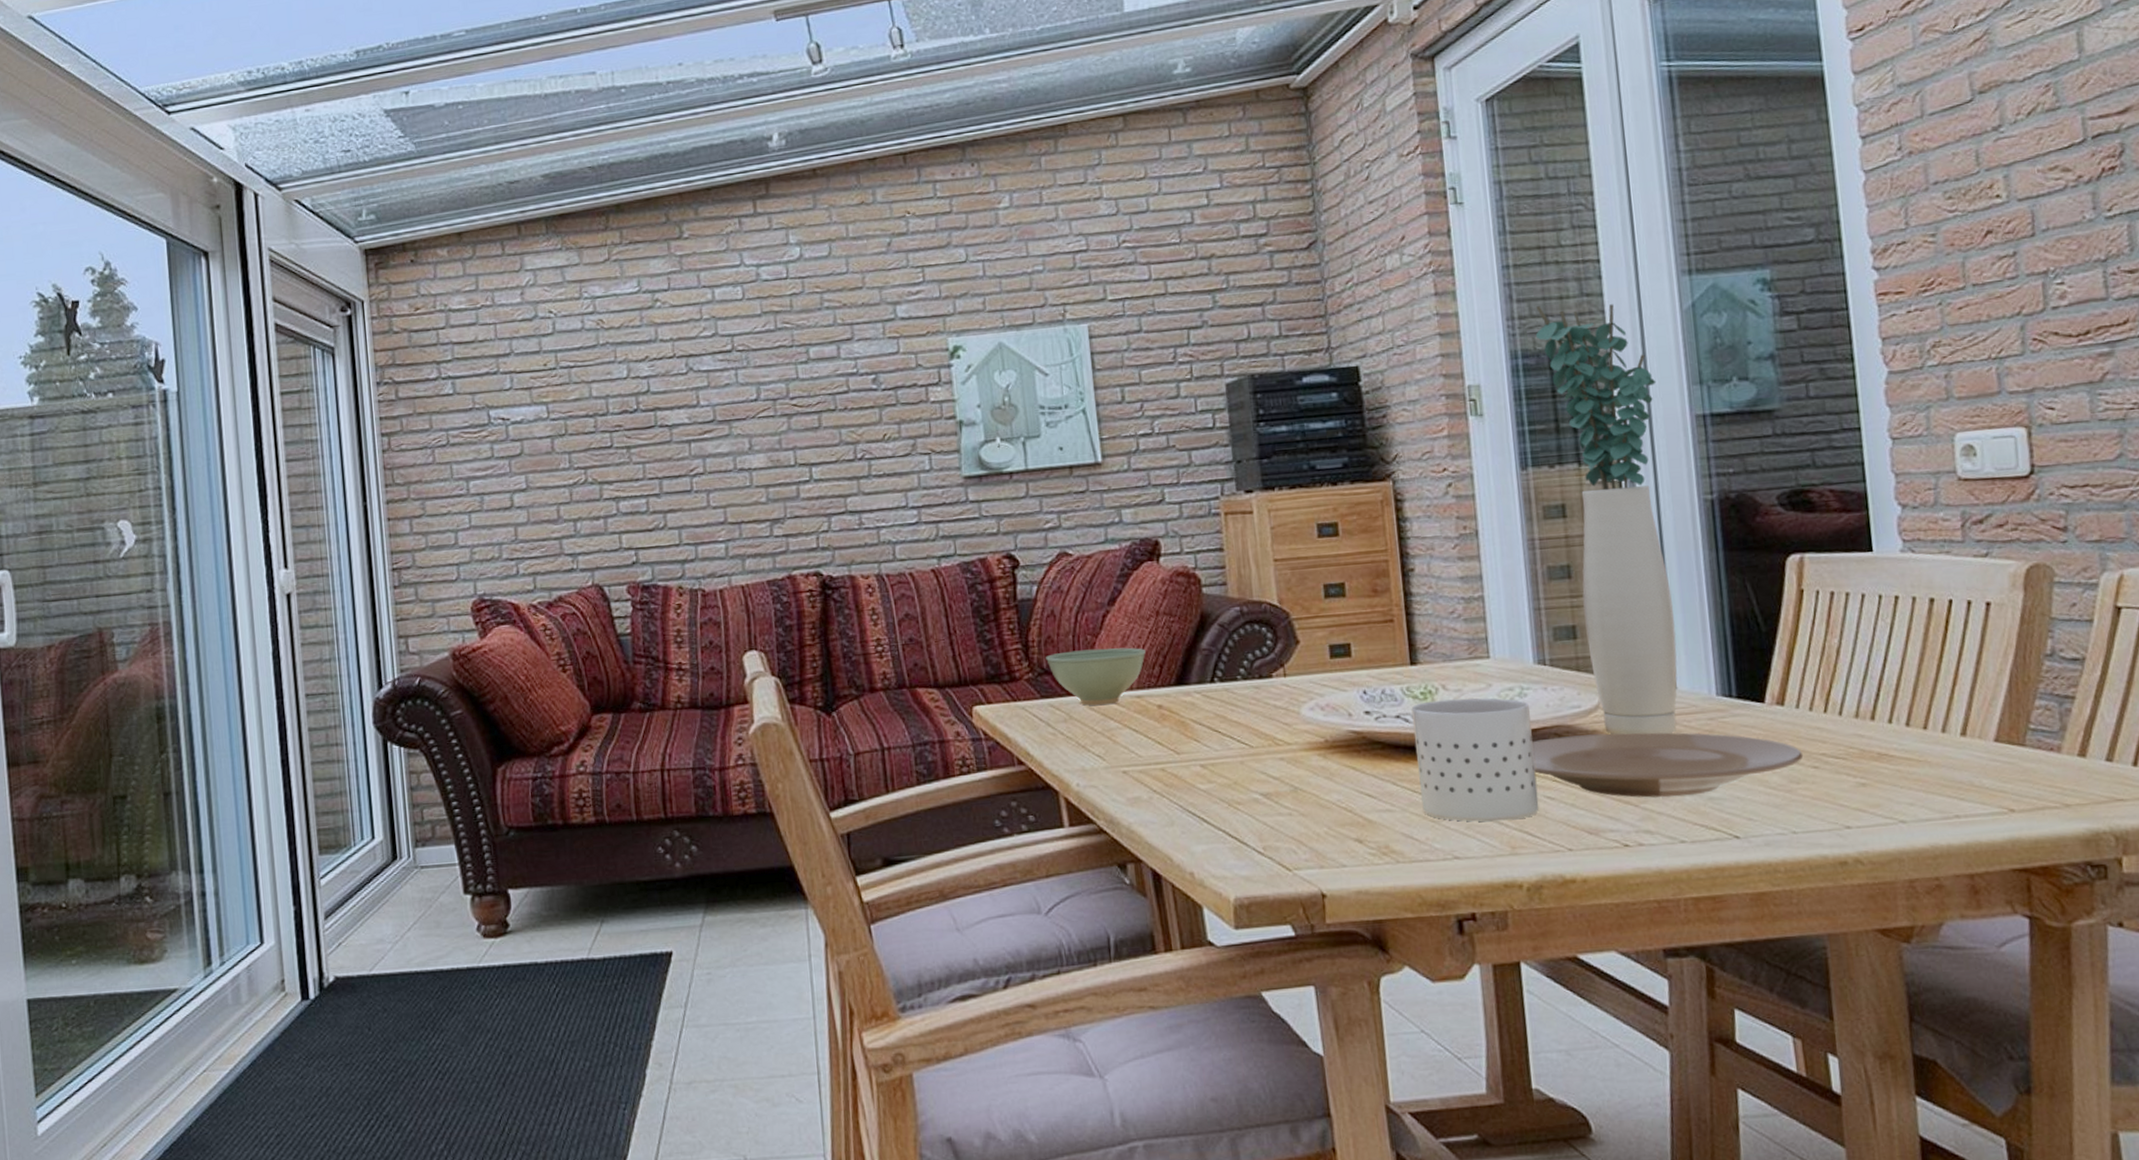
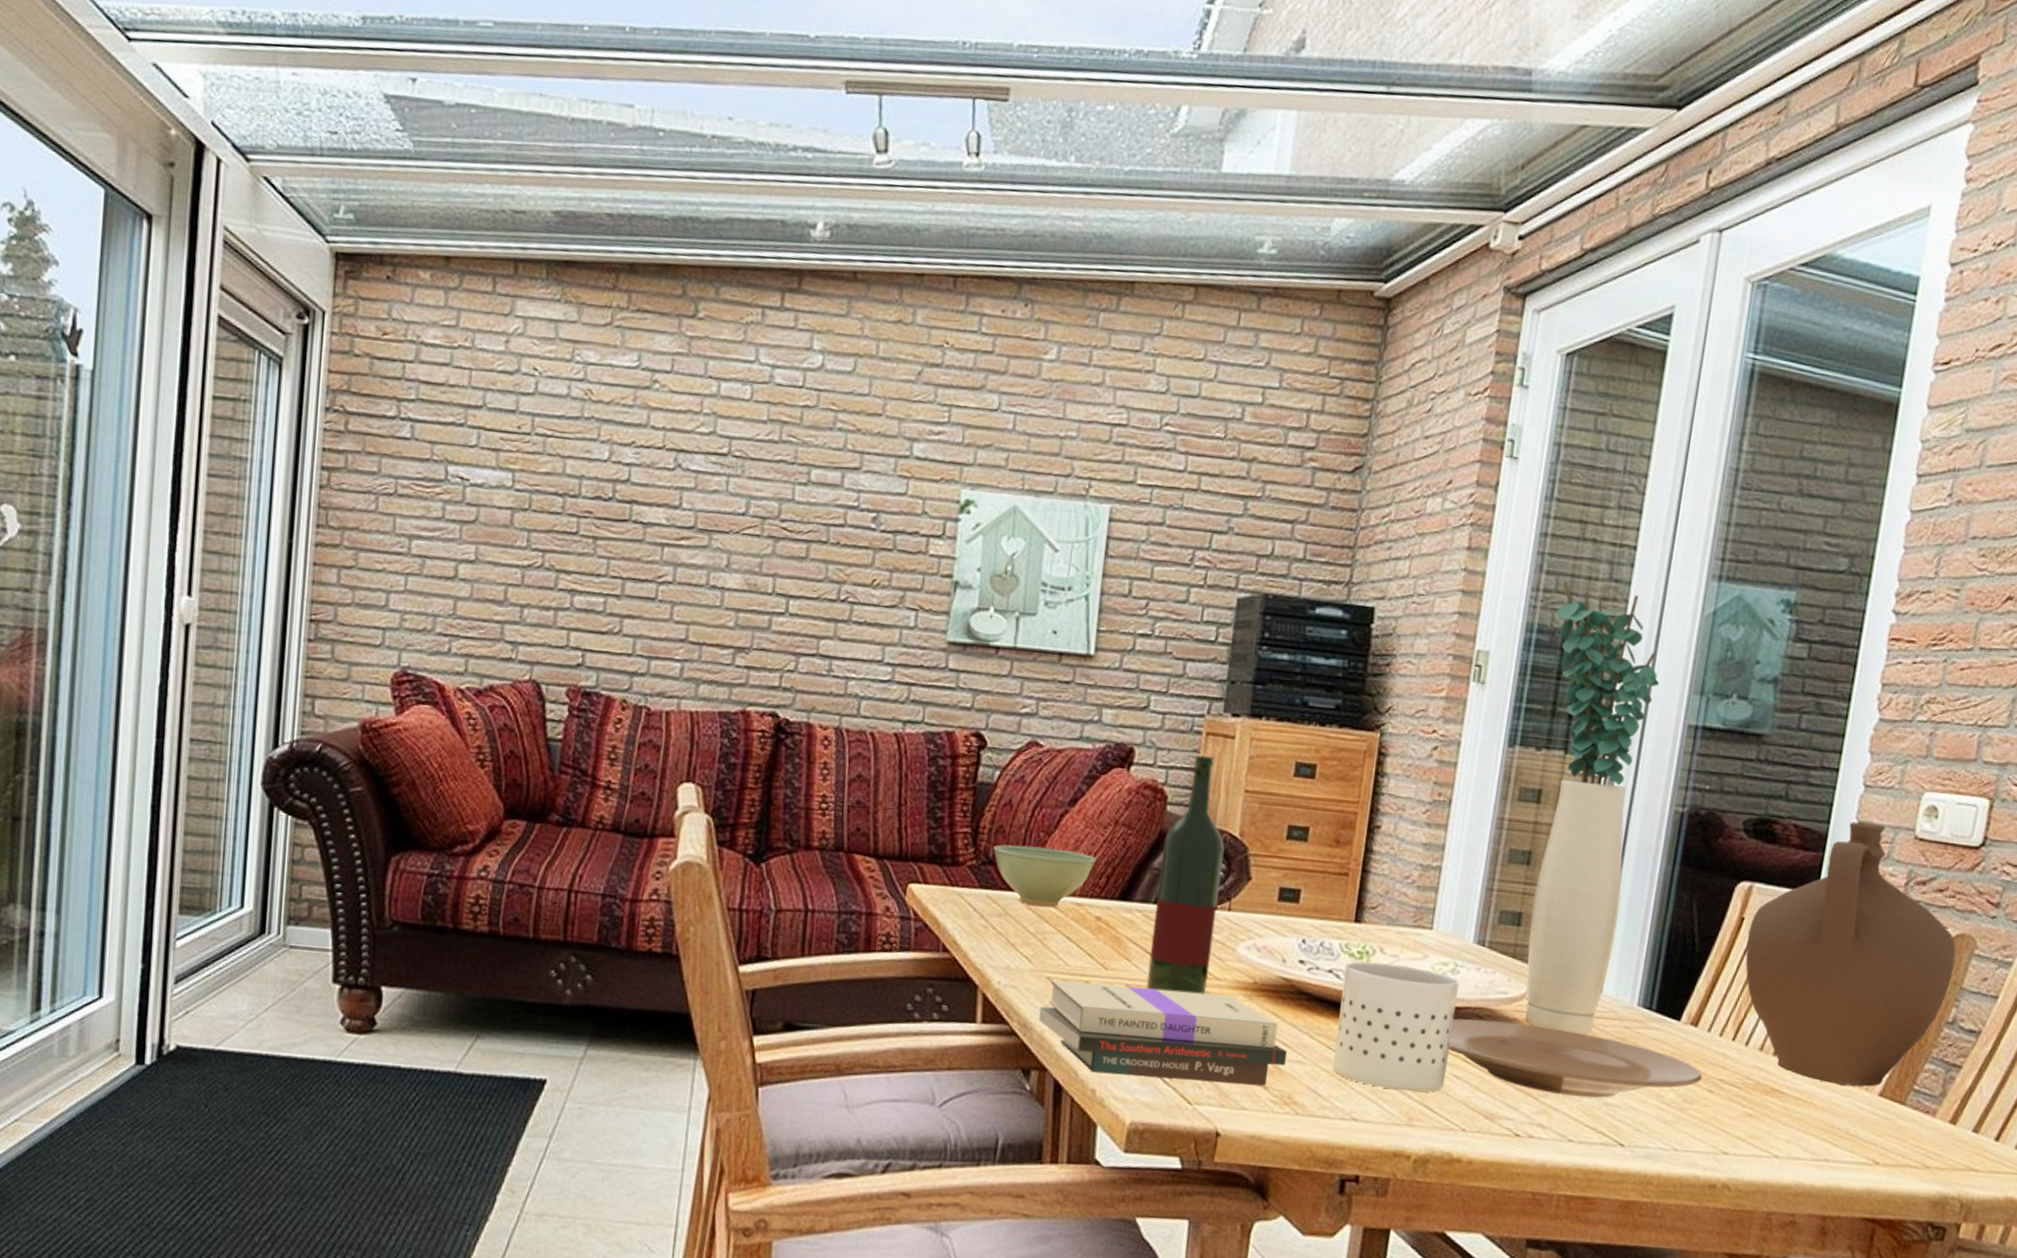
books: none [1123,758,1375,856] -> present [1039,980,1287,1086]
wine bottle: none [1206,534,1281,766] -> present [1145,755,1225,995]
ceramic jug: none [1811,472,2038,738] -> present [1745,821,1956,1087]

